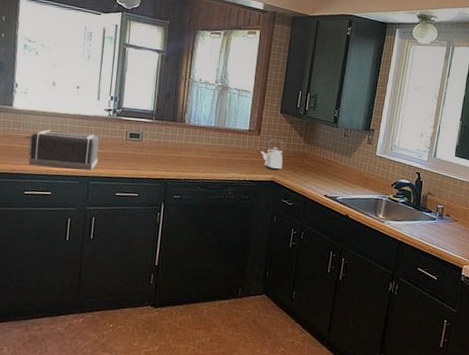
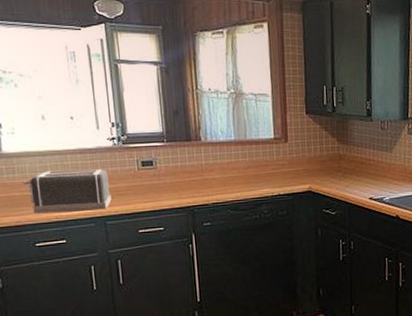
kettle: present [260,139,285,170] -> none [291,144,318,178]

